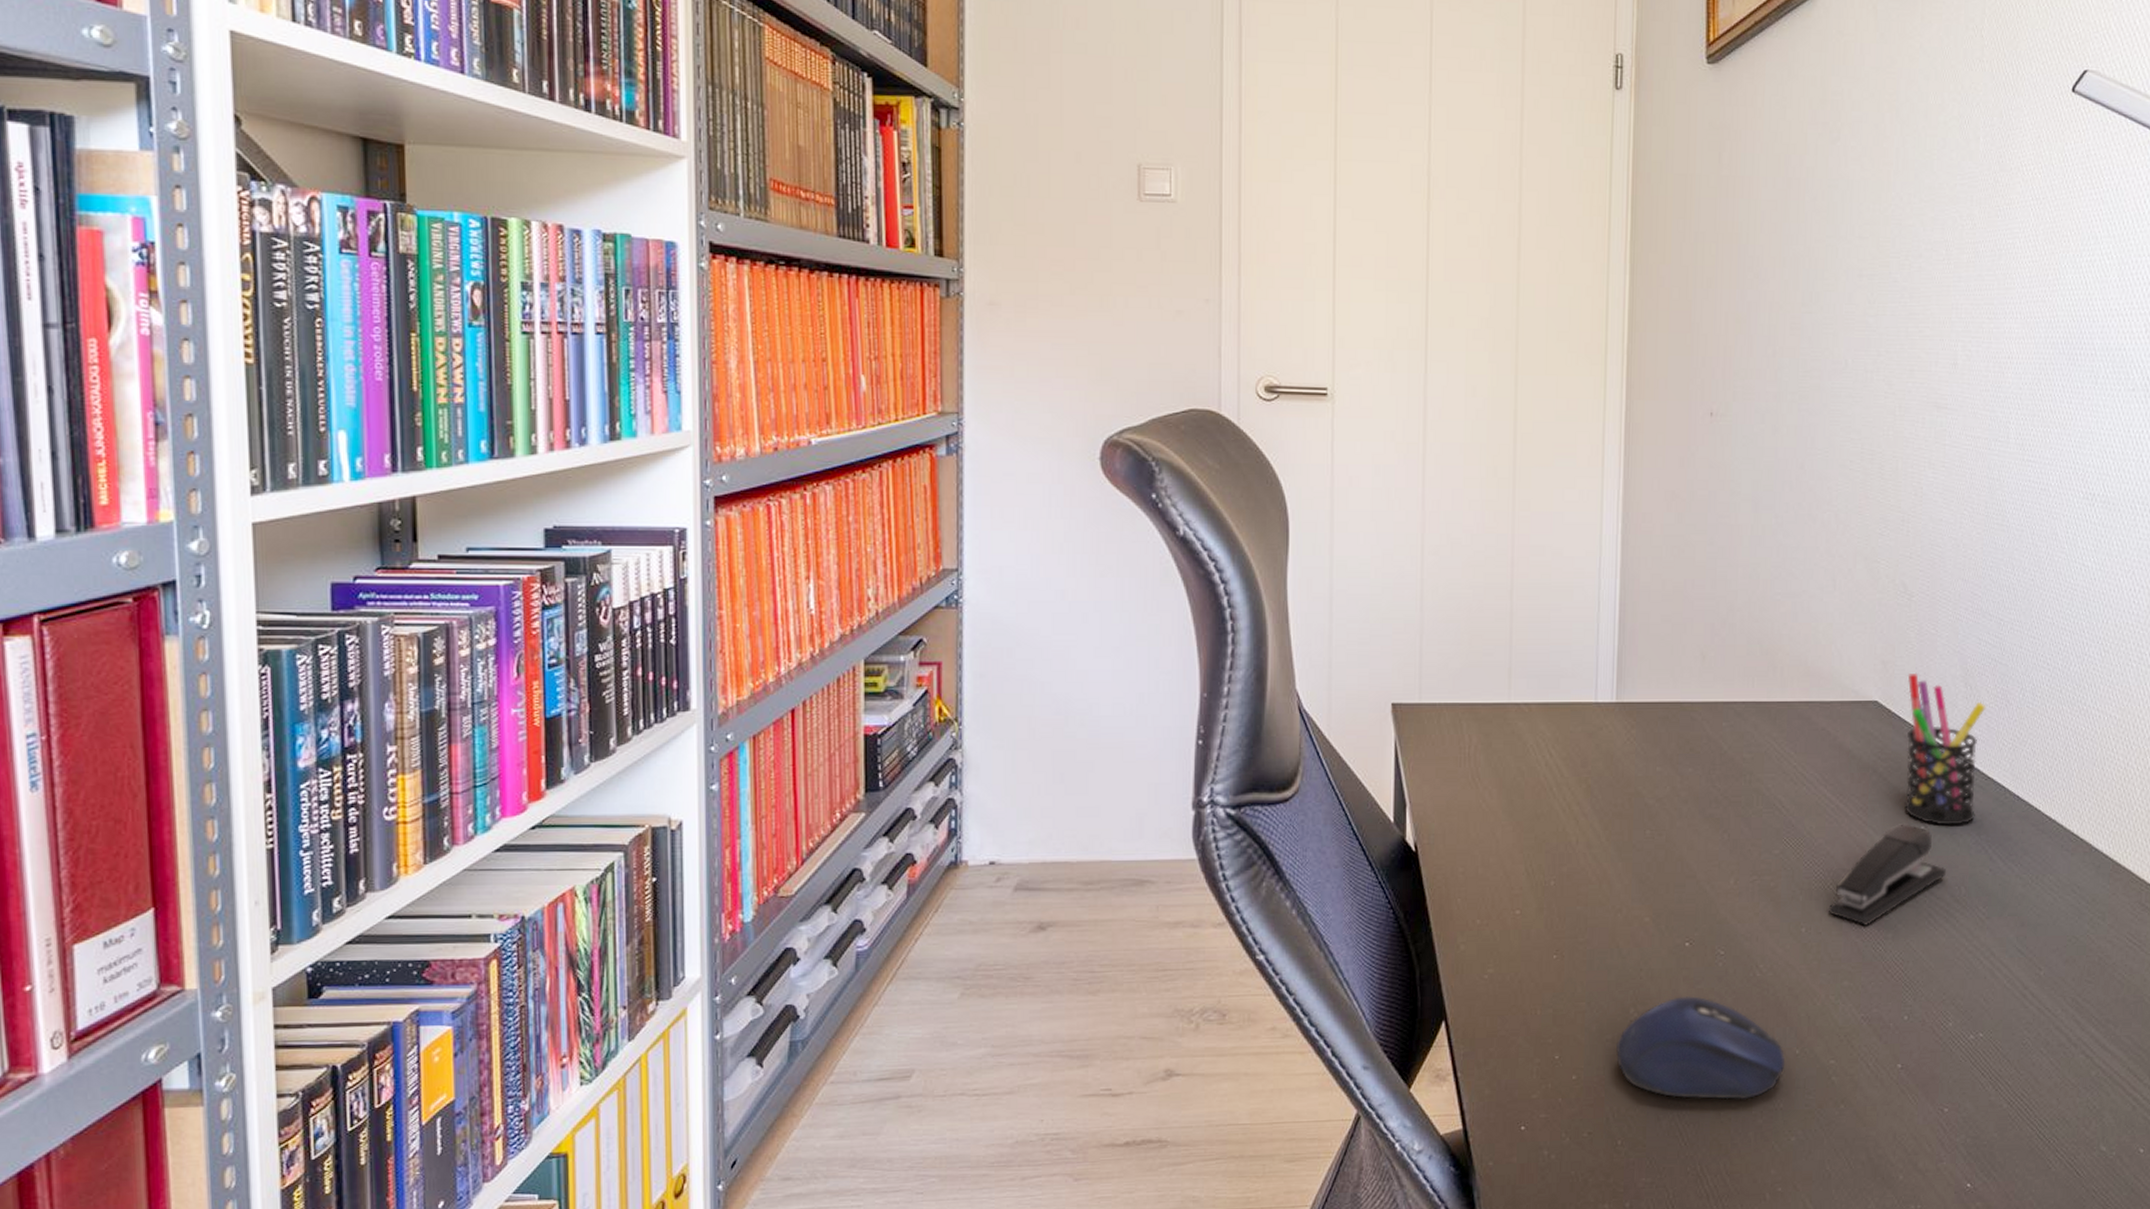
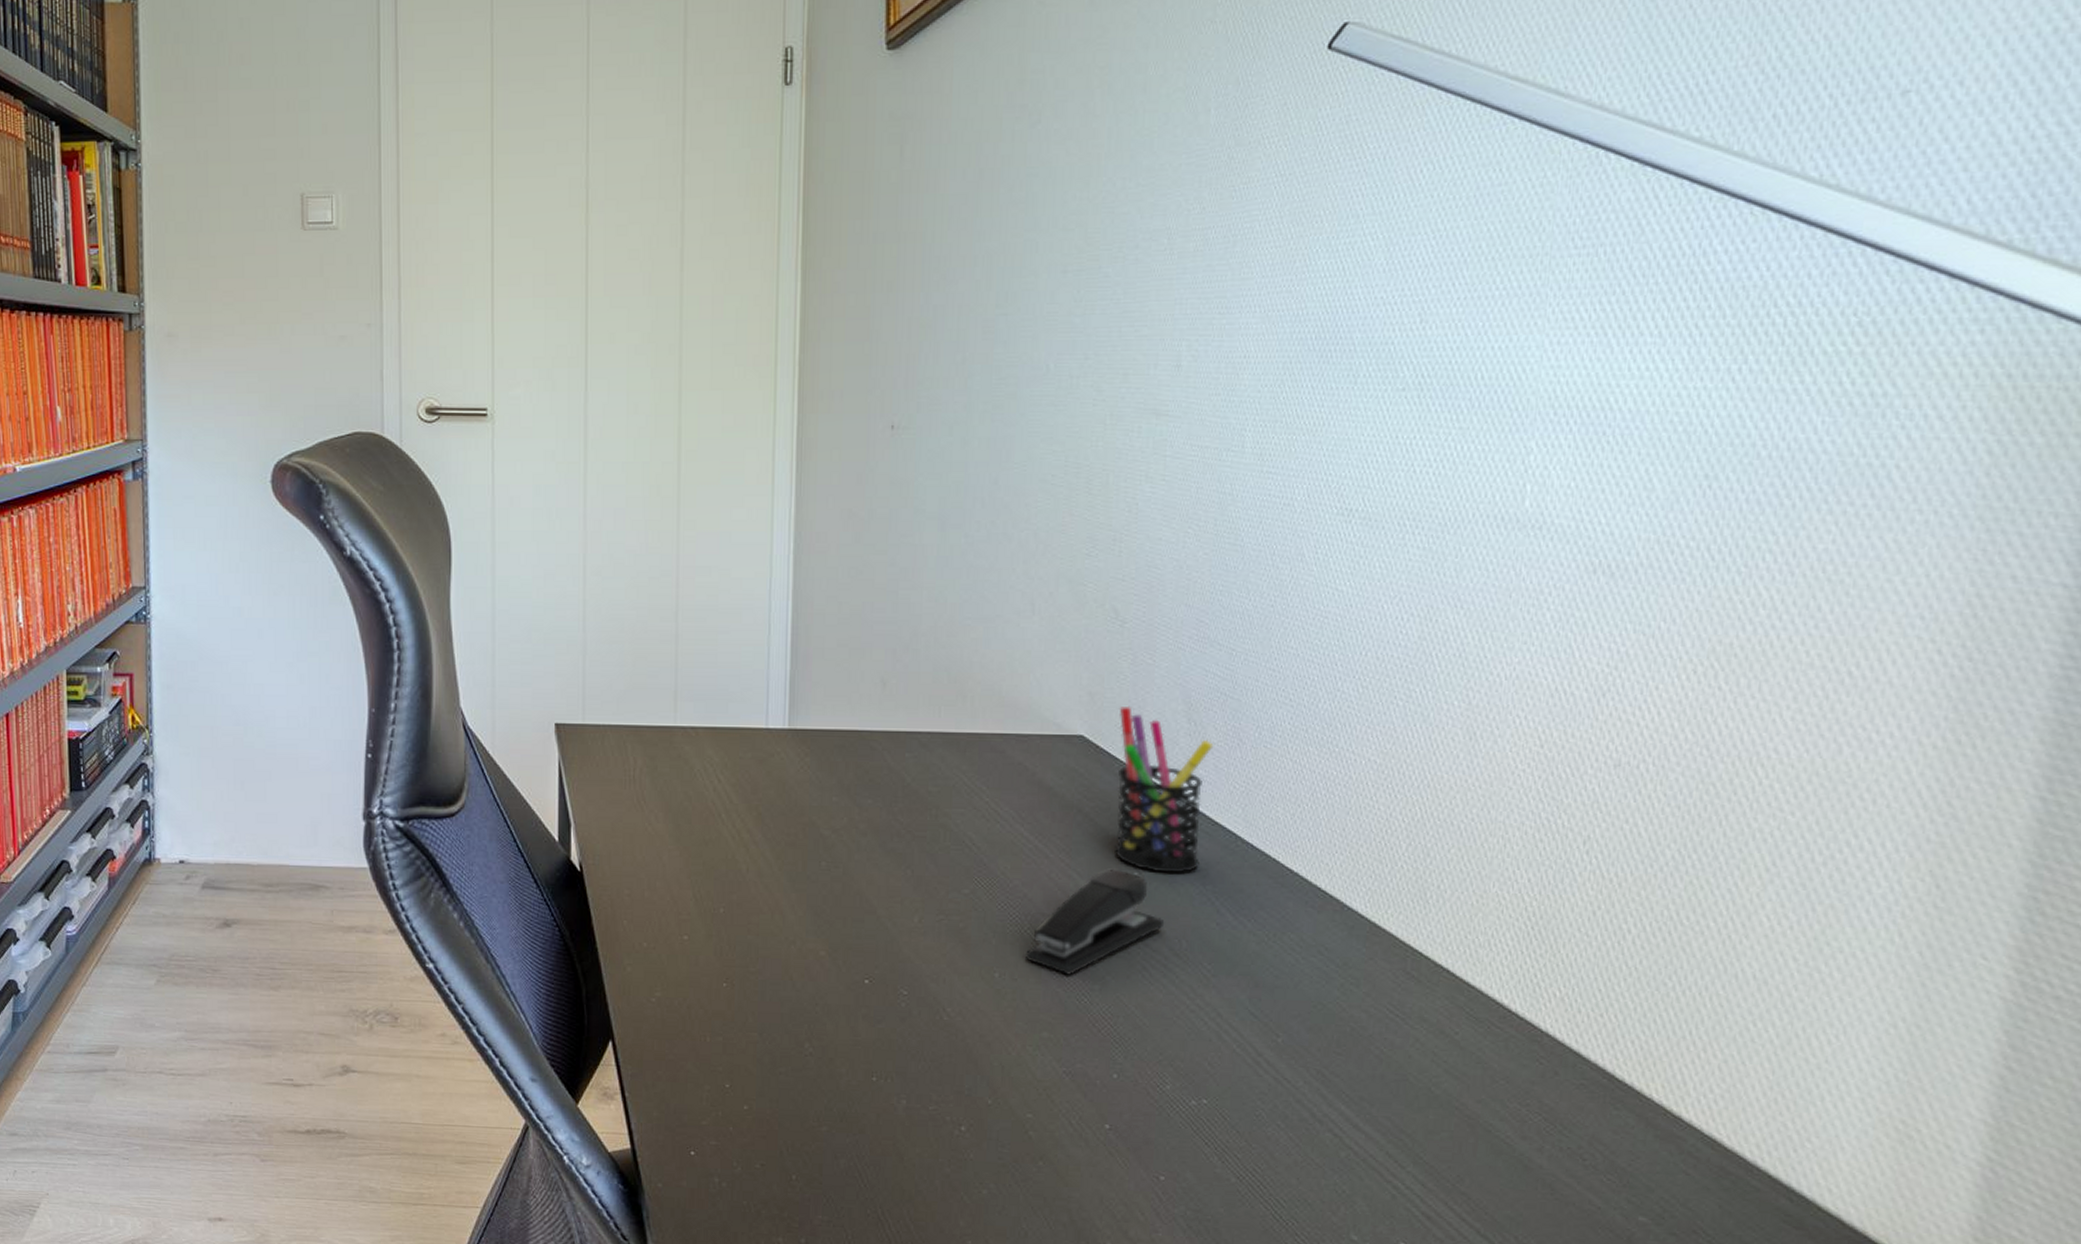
computer mouse: present [1616,996,1786,1100] -> none [790,1035,976,1147]

